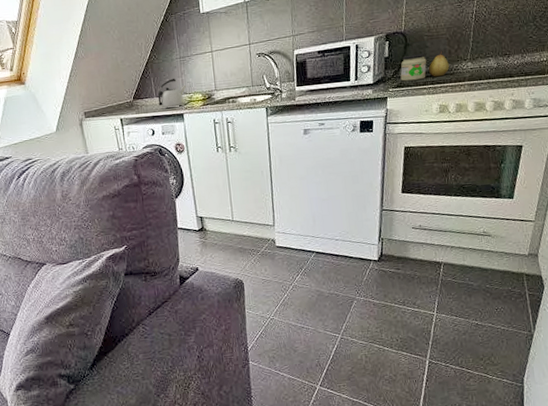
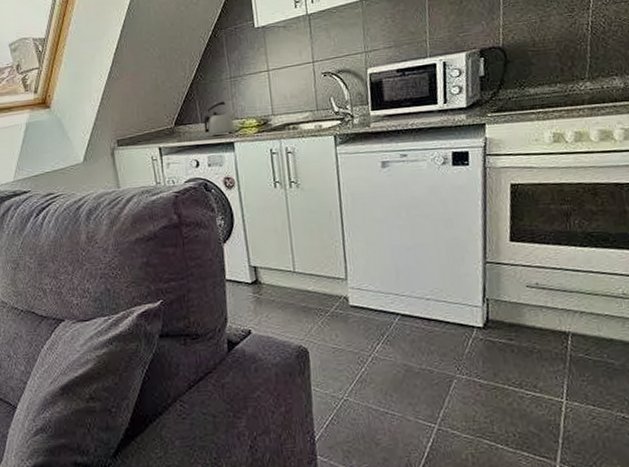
jar: present [400,53,427,82] -> none [500,72,534,105]
fruit: present [428,50,449,77] -> none [535,68,563,100]

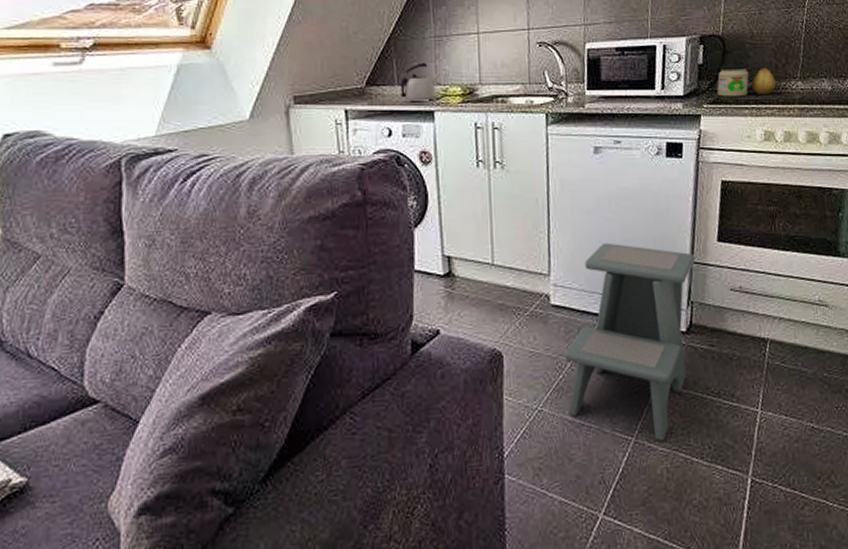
step stool: none [364,247,489,429] -> present [564,242,696,442]
jar: none [500,72,534,105] -> present [717,65,749,97]
fruit: none [535,68,563,100] -> present [750,63,776,95]

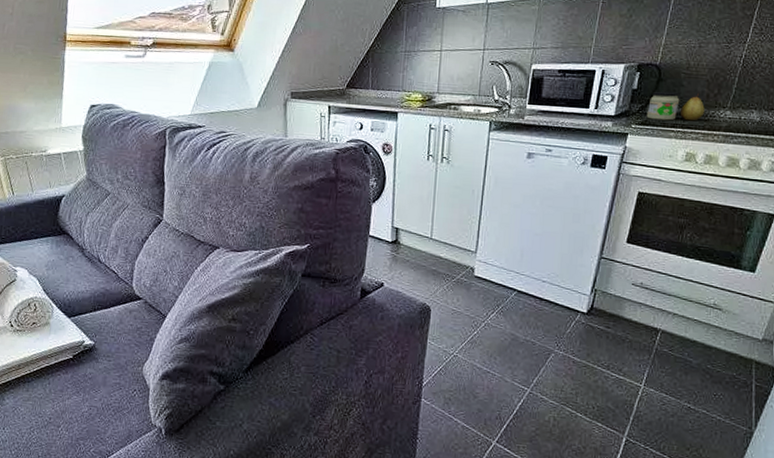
kettle: present [400,62,441,103] -> none [373,72,406,104]
step stool: present [564,242,696,442] -> none [478,232,605,396]

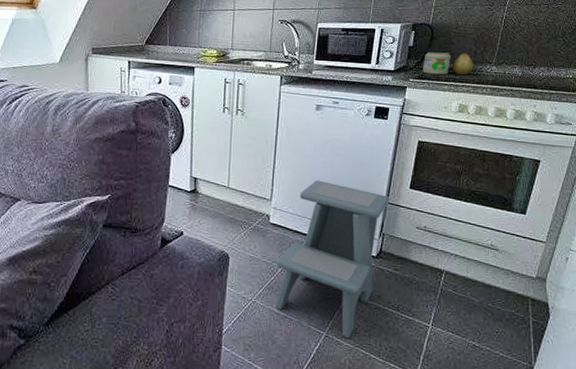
step stool: none [478,232,605,396] -> present [276,180,390,339]

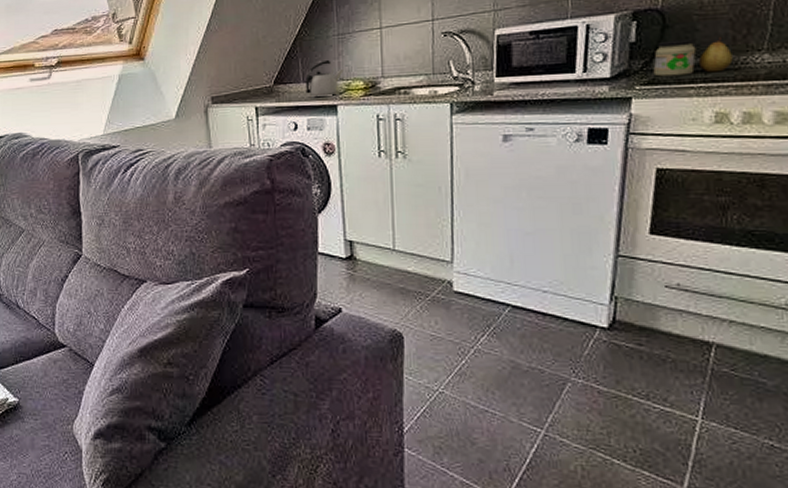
kettle: none [170,29,202,59] -> present [305,59,344,98]
step stool: present [276,180,390,339] -> none [467,232,622,438]

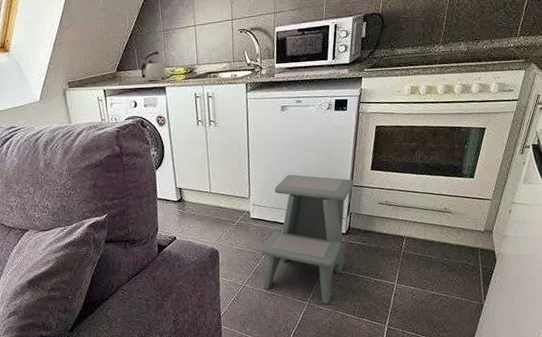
step stool: none [467,232,622,438] -> present [260,174,354,305]
jar: present [653,39,697,77] -> none [375,35,402,62]
fruit: present [697,36,733,73] -> none [402,33,422,59]

